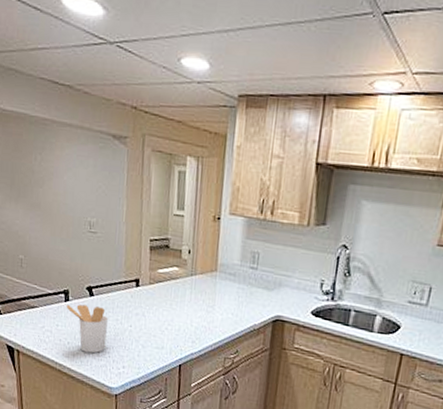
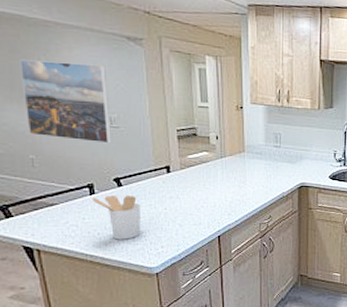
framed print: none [20,158,91,250] -> present [20,59,111,144]

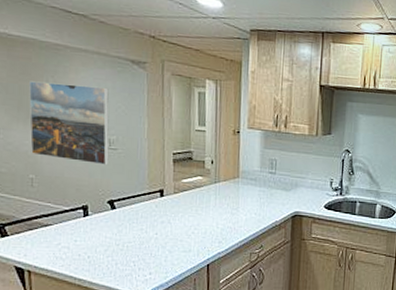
utensil holder: present [93,196,141,240] -> none [86,218,132,264]

